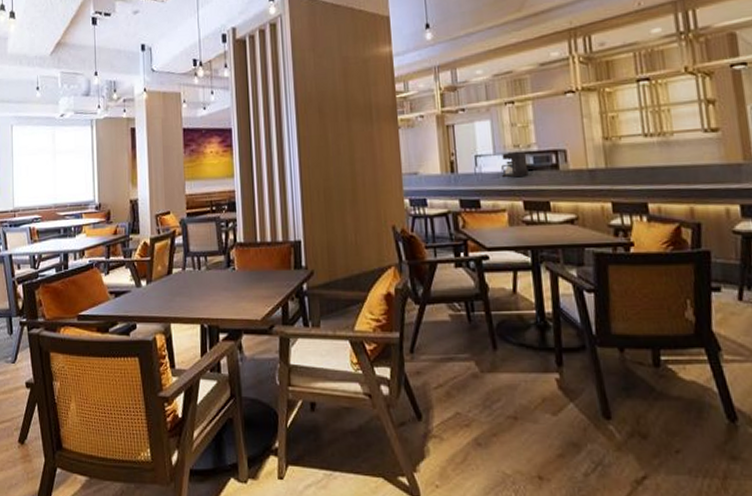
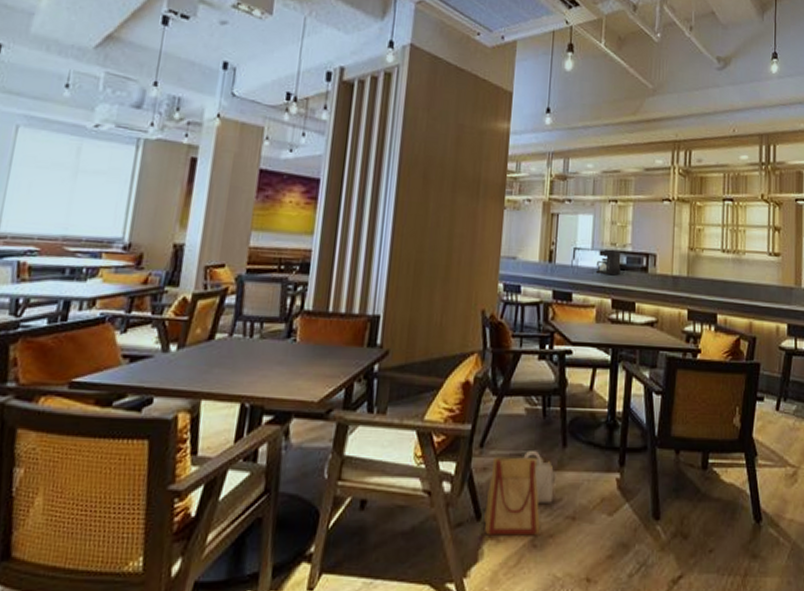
shopping bag: none [424,361,482,435] -> present [484,456,540,536]
handbag: none [454,355,492,404] -> present [523,451,556,503]

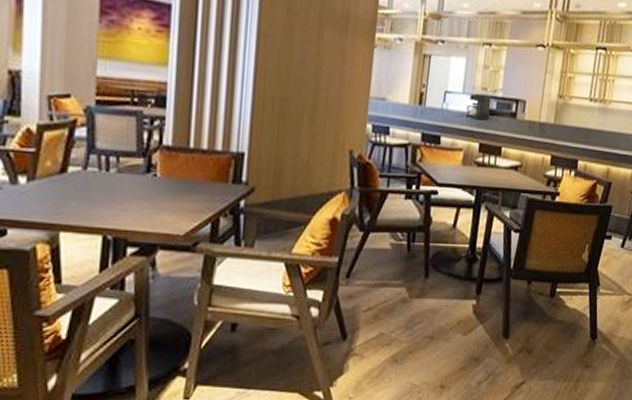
shopping bag: present [484,456,540,536] -> none [350,286,401,352]
handbag: present [523,451,556,503] -> none [387,281,418,325]

